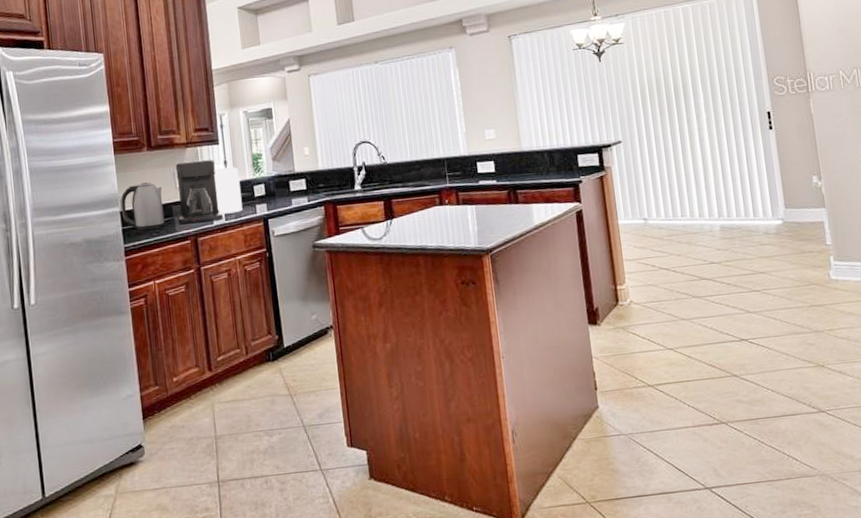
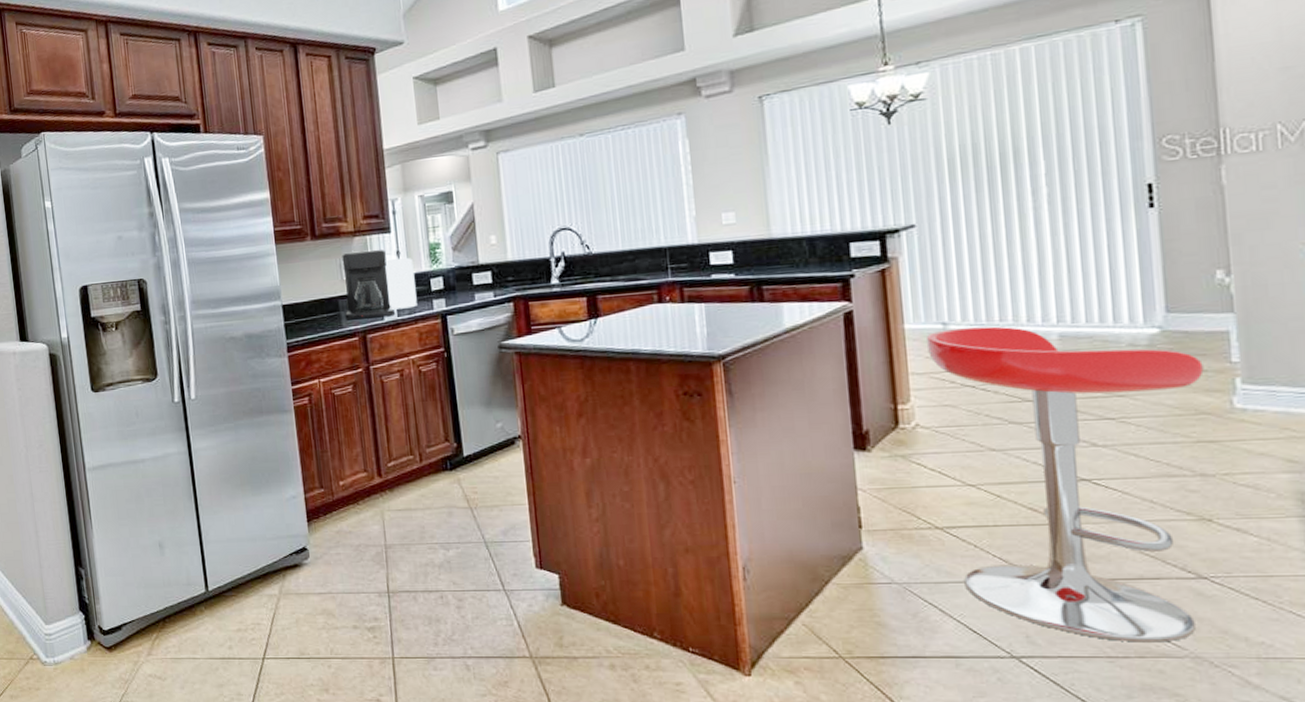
kettle: present [121,182,165,231] -> none [282,274,331,327]
bar stool: none [633,220,821,468] -> present [925,326,1204,643]

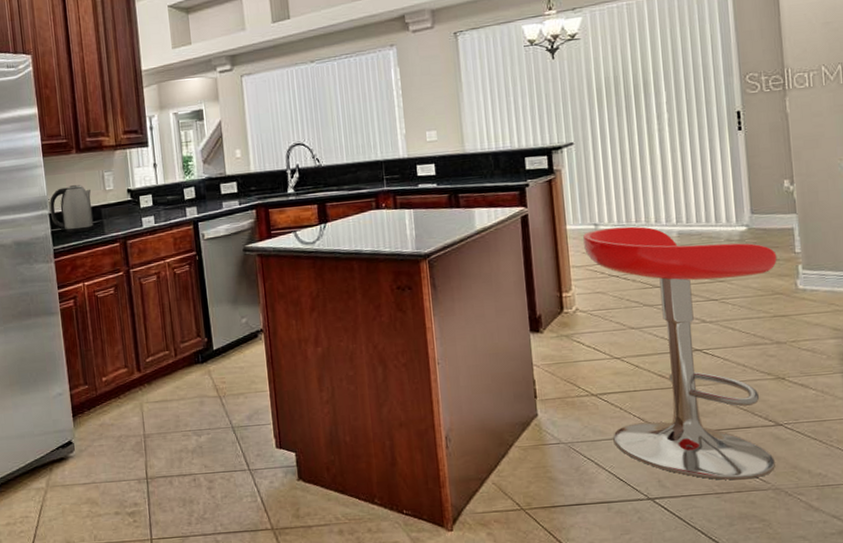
kettle: none [282,274,331,327] -> present [49,185,94,234]
coffee maker: present [342,249,395,320] -> none [104,161,152,227]
canister: present [385,257,417,310] -> none [143,169,172,217]

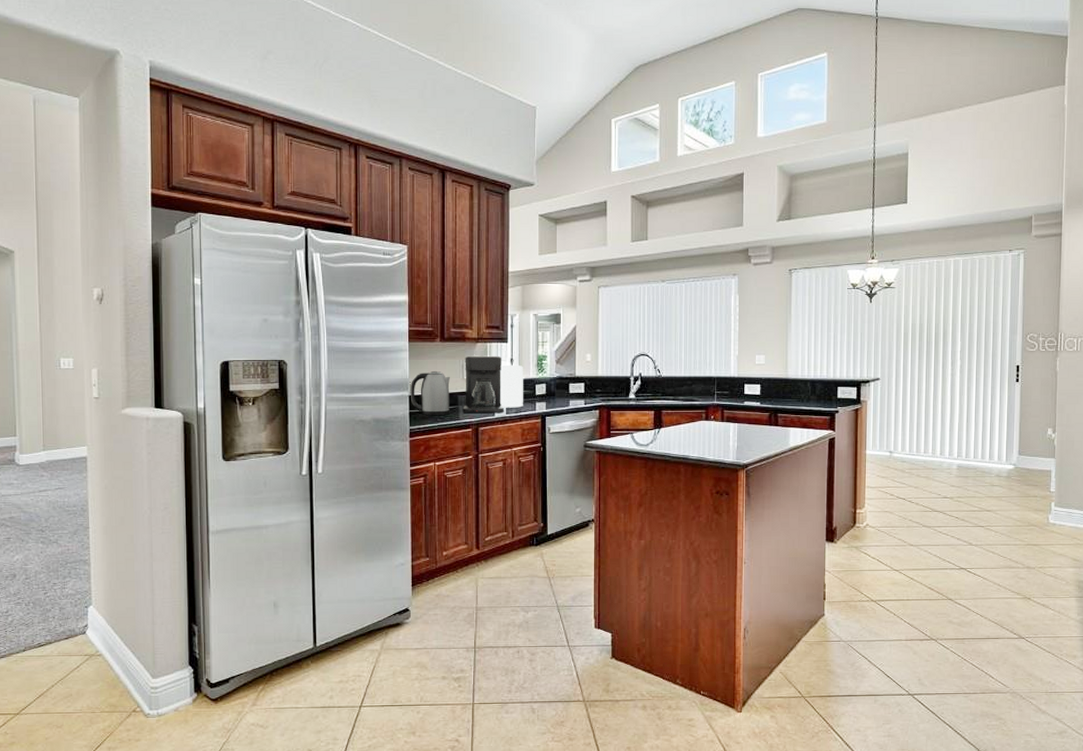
coffee maker: none [104,161,152,227] -> present [463,355,504,414]
canister: none [143,169,172,217] -> present [500,364,523,408]
bar stool: present [582,226,777,481] -> none [878,456,1035,683]

